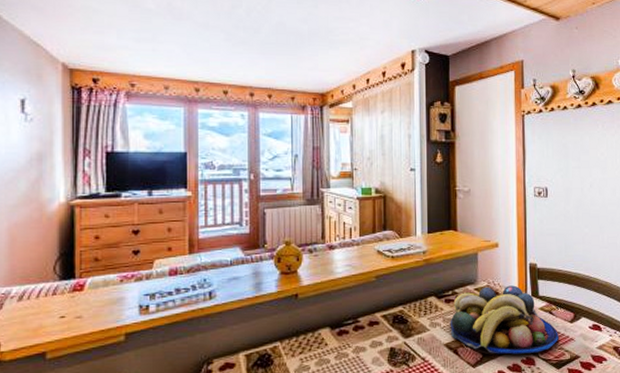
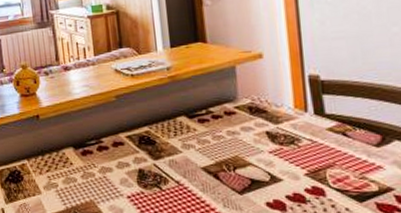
fruit bowl: present [450,285,558,354] -> none [206,102,359,182]

